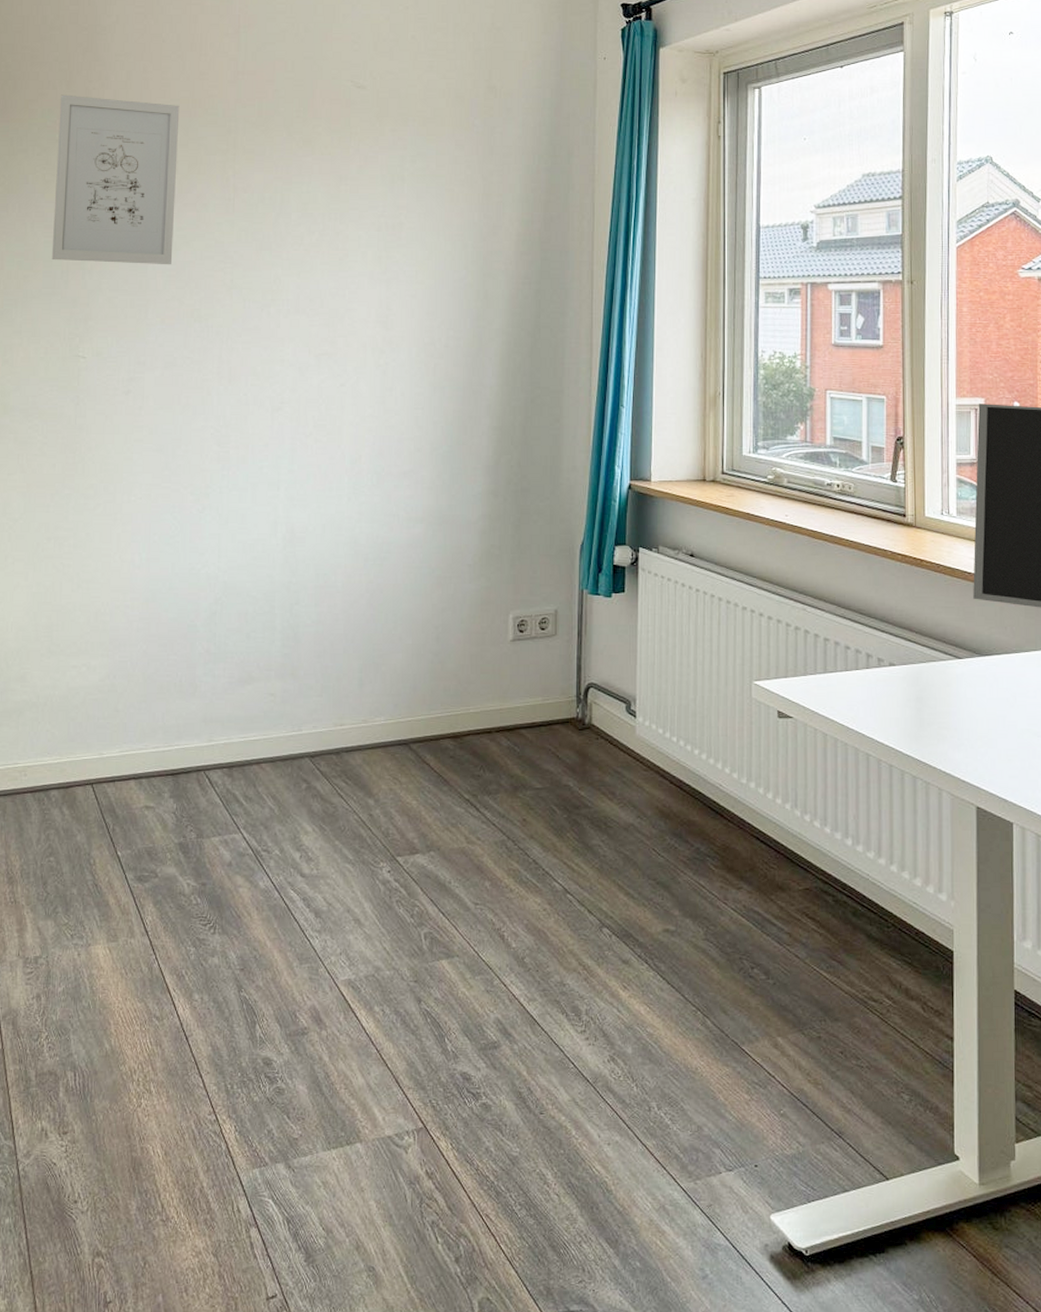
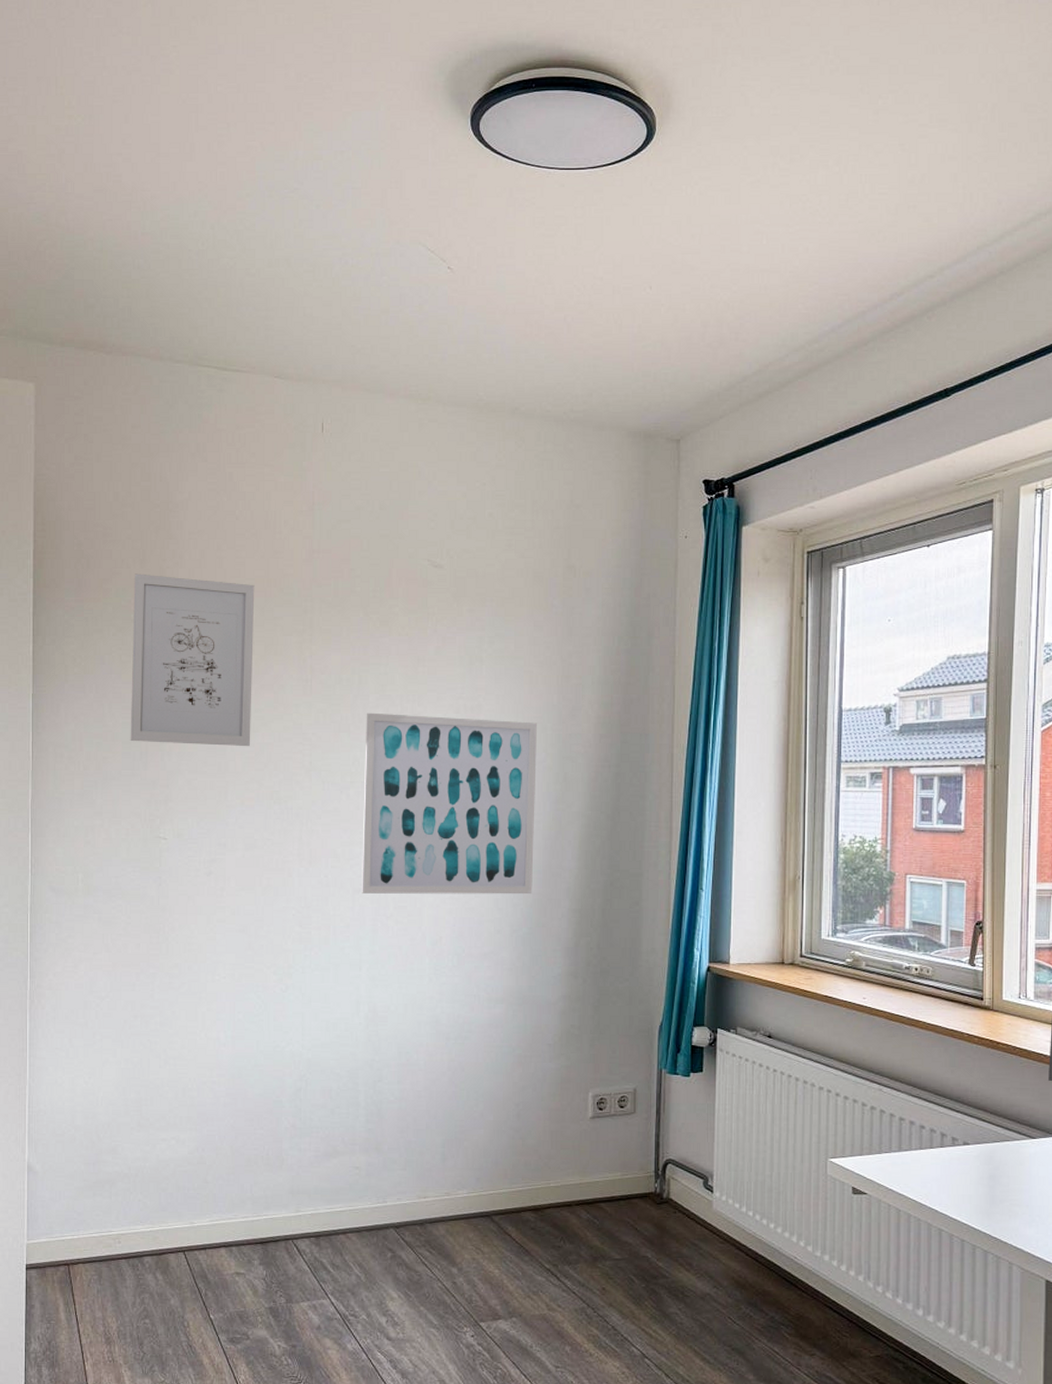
wall art: none [281,231,459,412] -> present [362,712,538,895]

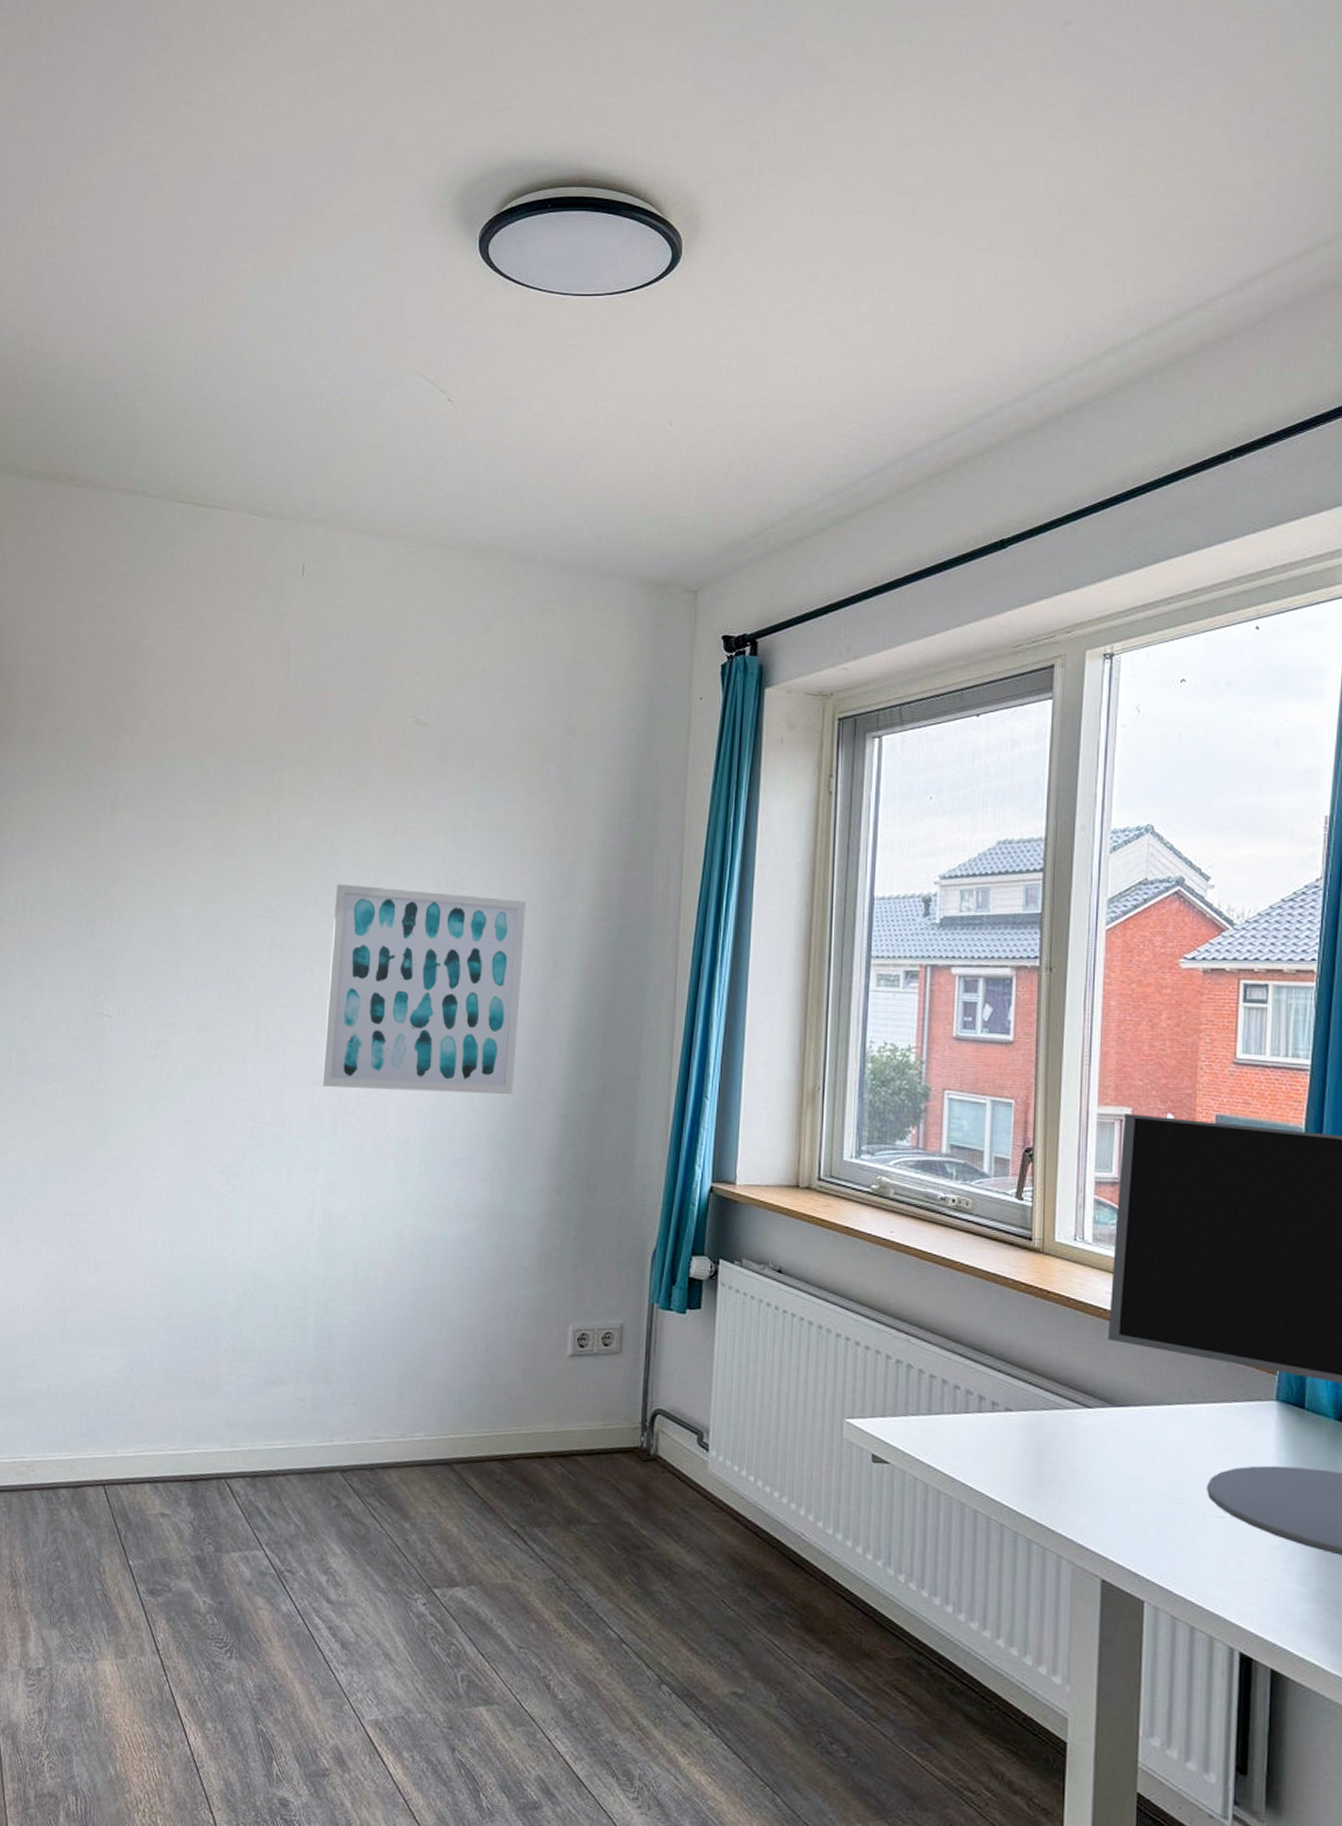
wall art: present [130,573,255,747] -> none [77,723,221,918]

